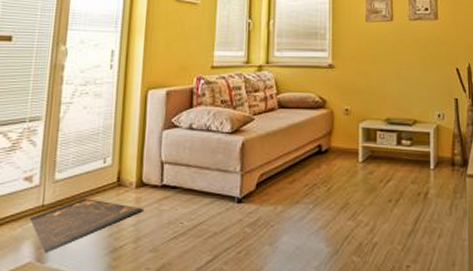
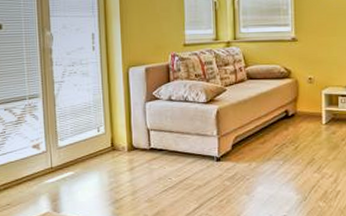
doormat: present [29,198,143,254] -> none [42,161,136,206]

